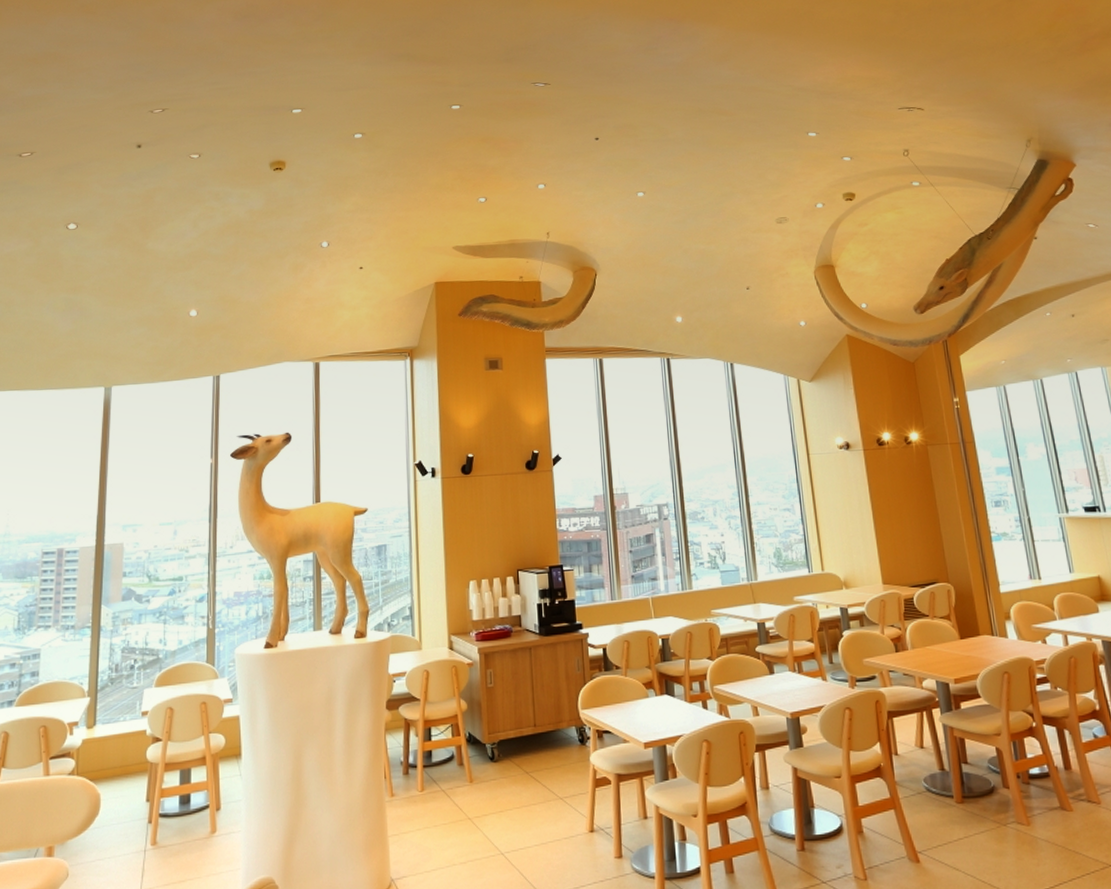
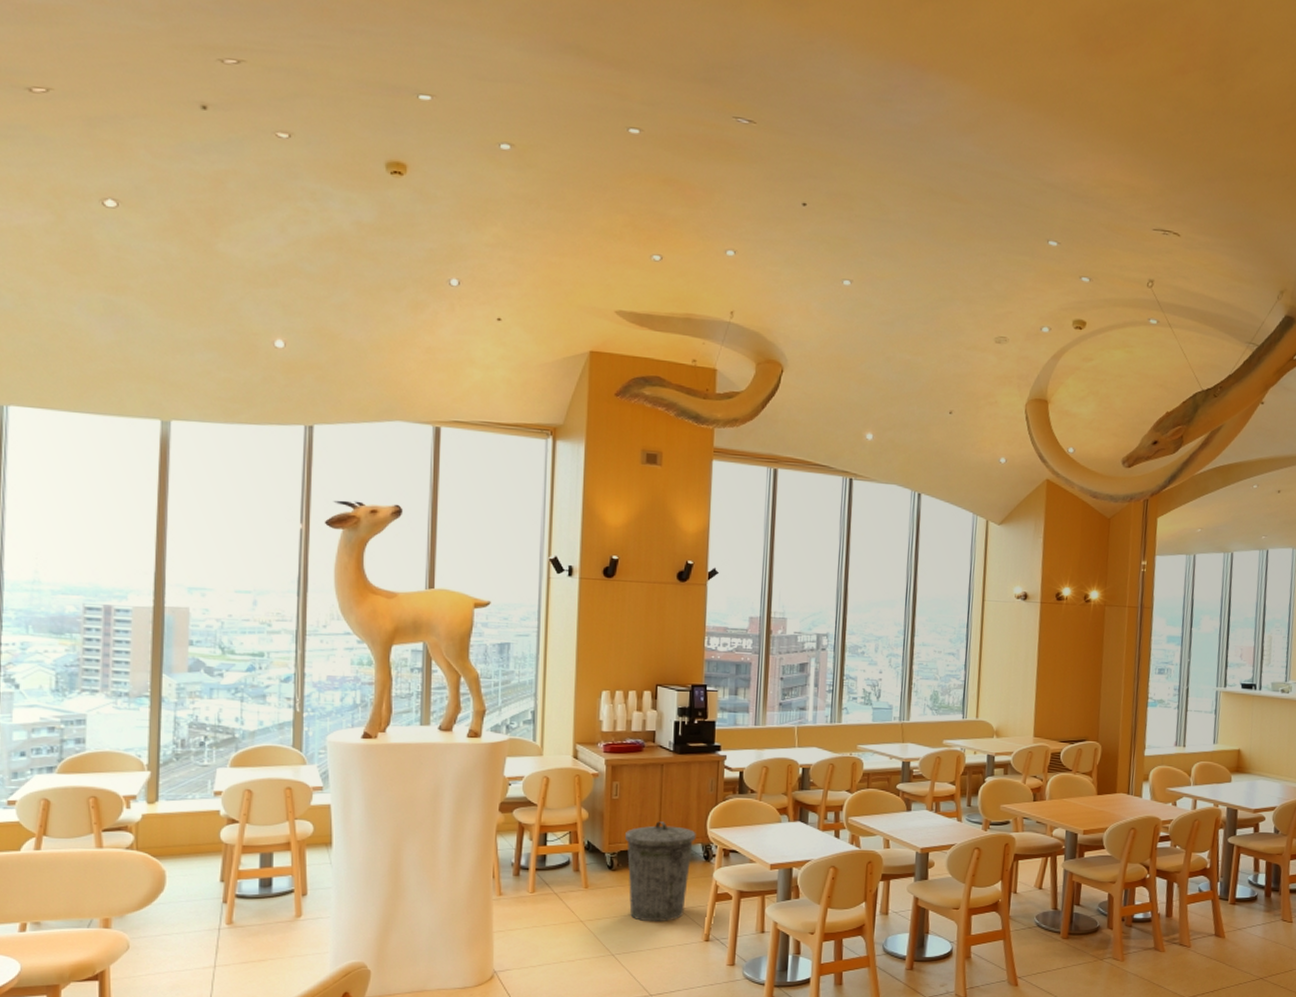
trash can: none [503,706,569,815] -> present [625,821,696,922]

